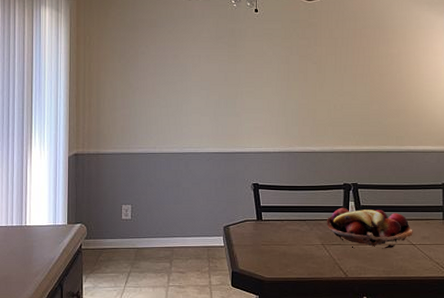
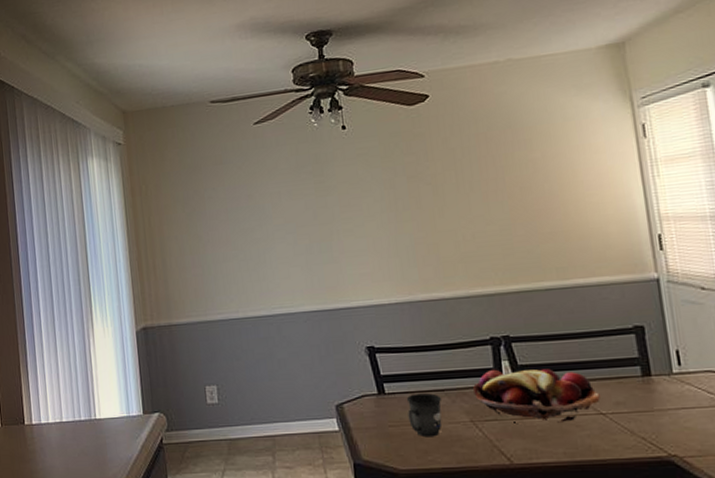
mug: none [277,222,303,255] -> present [406,393,442,438]

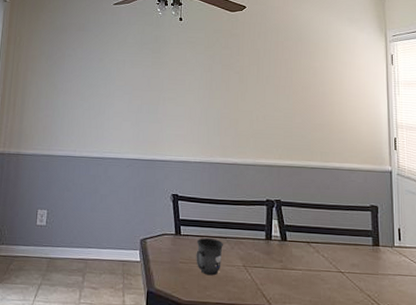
fruit basket: present [473,369,602,423] -> none [249,225,342,276]

